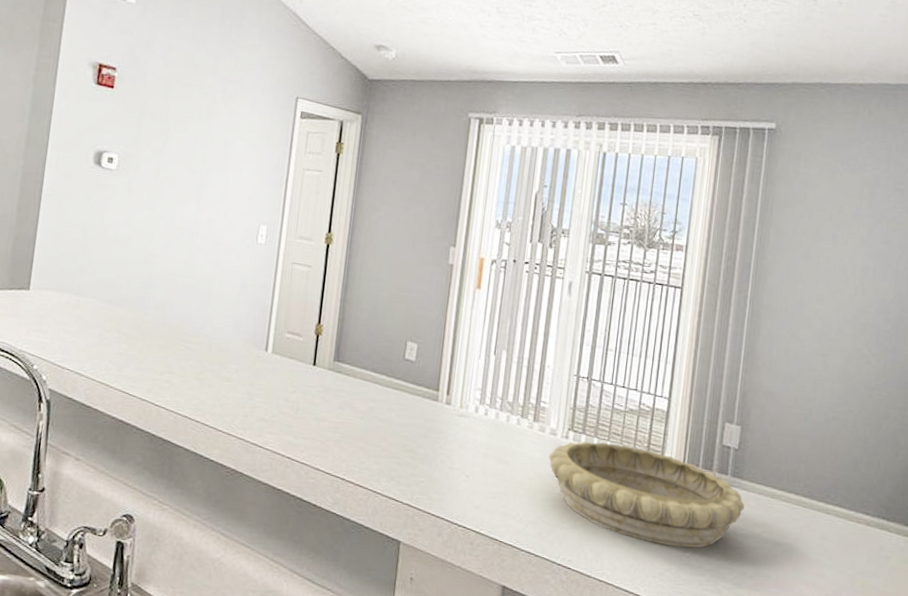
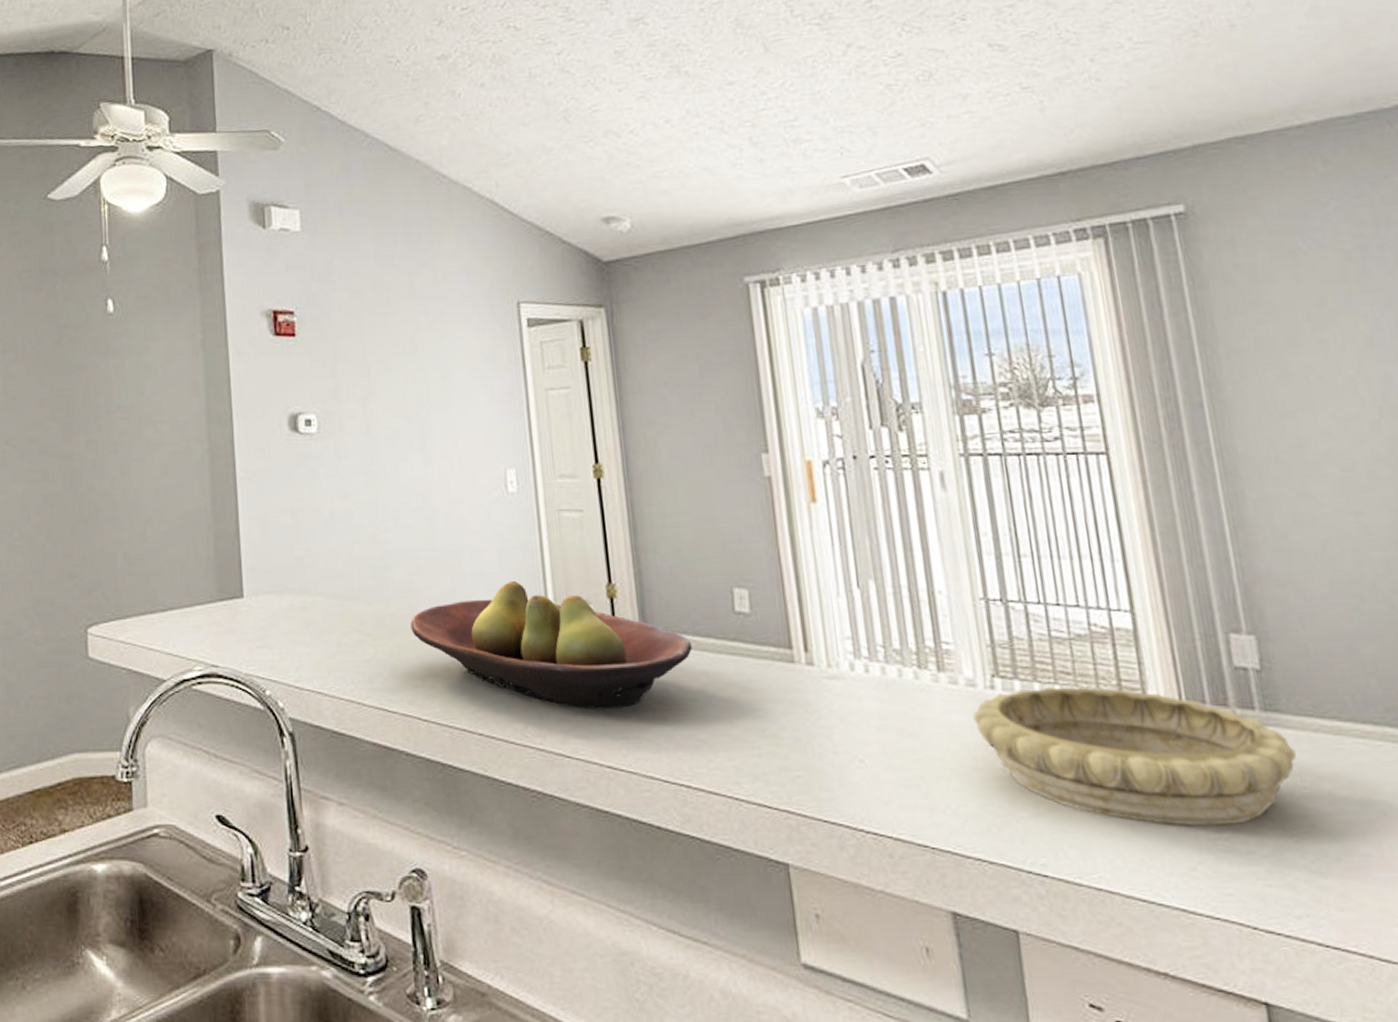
fruit bowl: none [160,310,369,417] -> present [410,580,692,709]

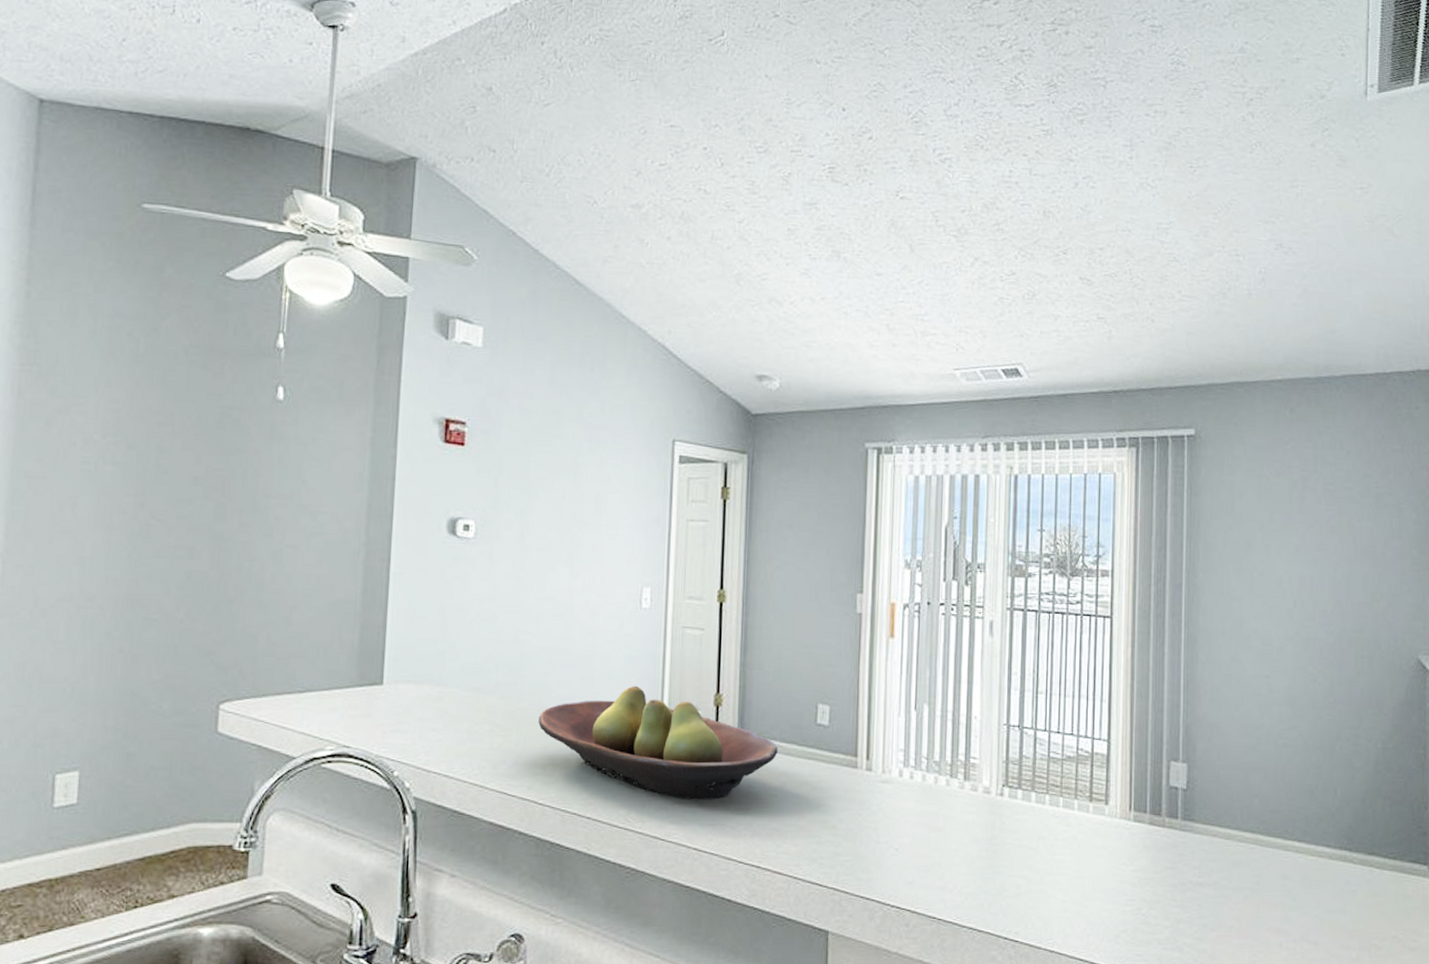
decorative bowl: present [972,686,1297,826] -> none [984,796,1199,905]

